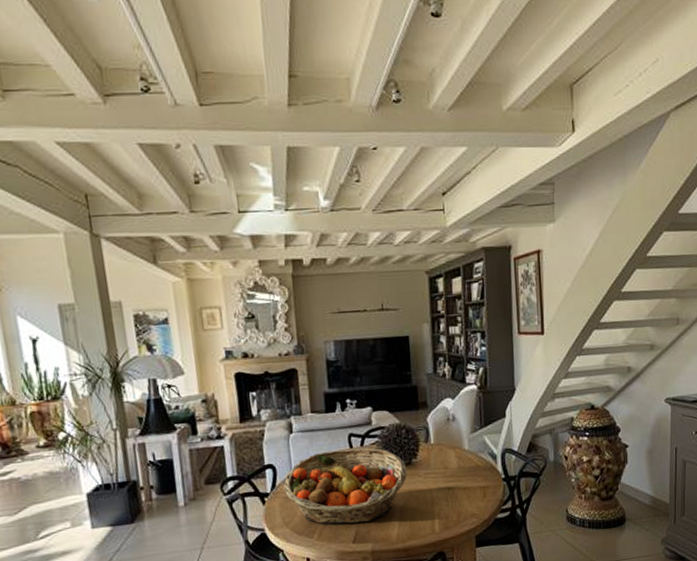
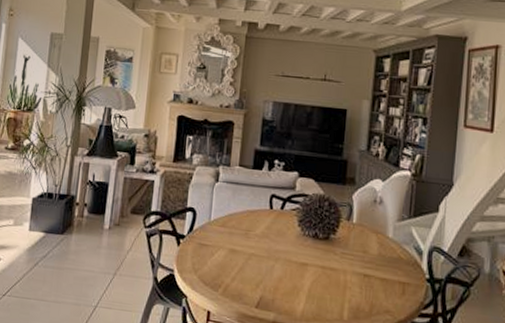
fruit basket: present [283,448,408,525] -> none [199,207,324,290]

